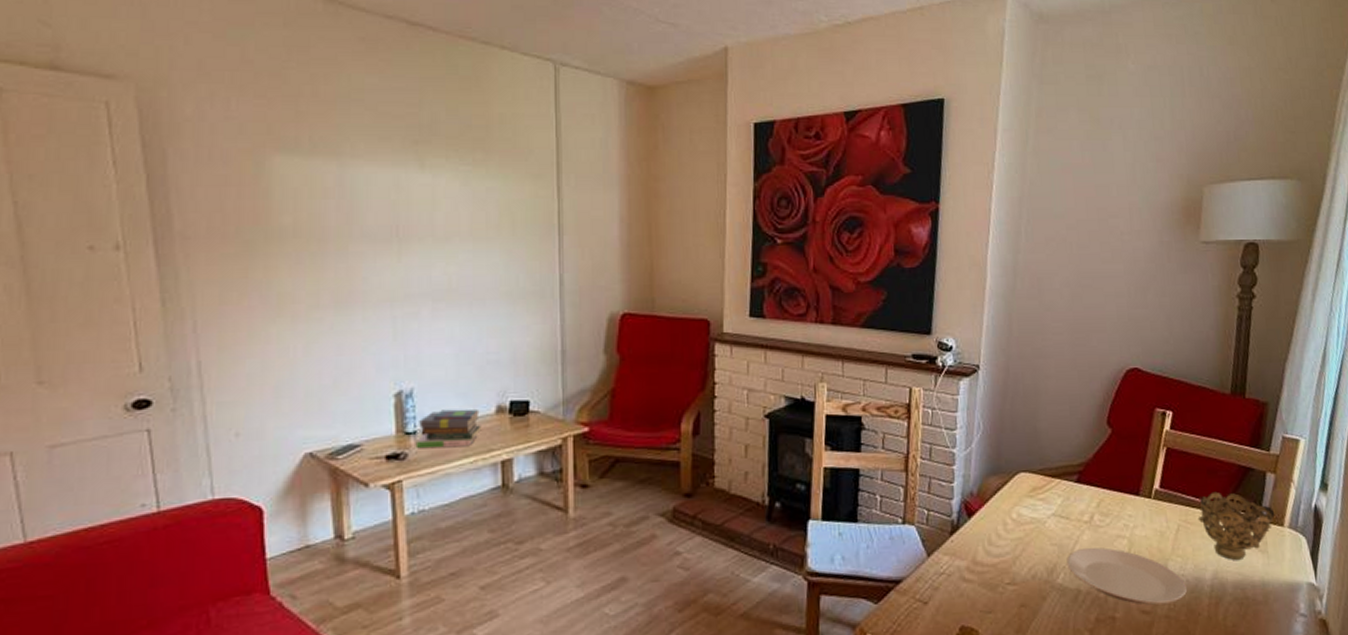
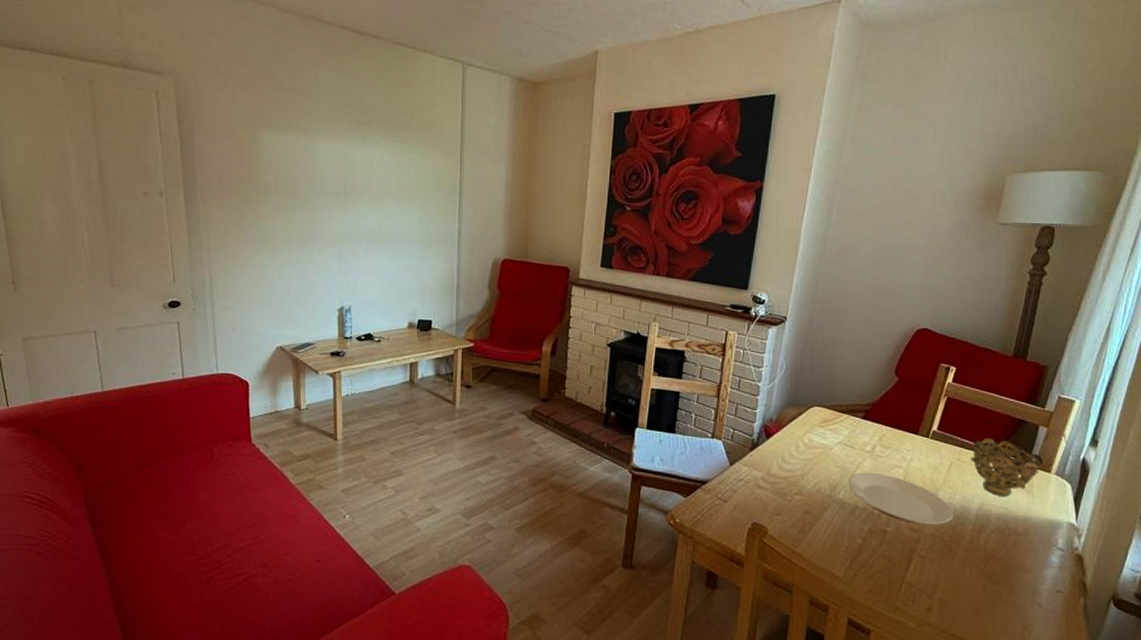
books: present [415,409,481,449] -> none [351,322,397,351]

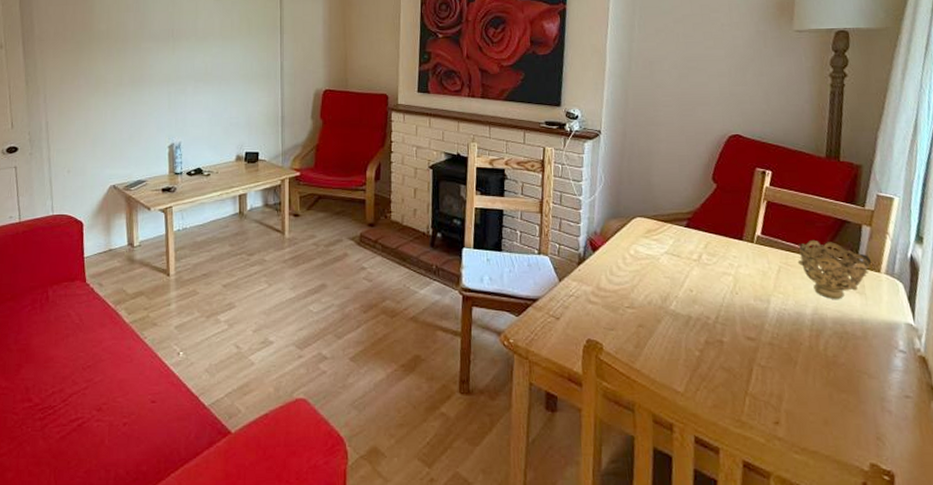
plate: present [848,472,954,525] -> none [678,281,790,333]

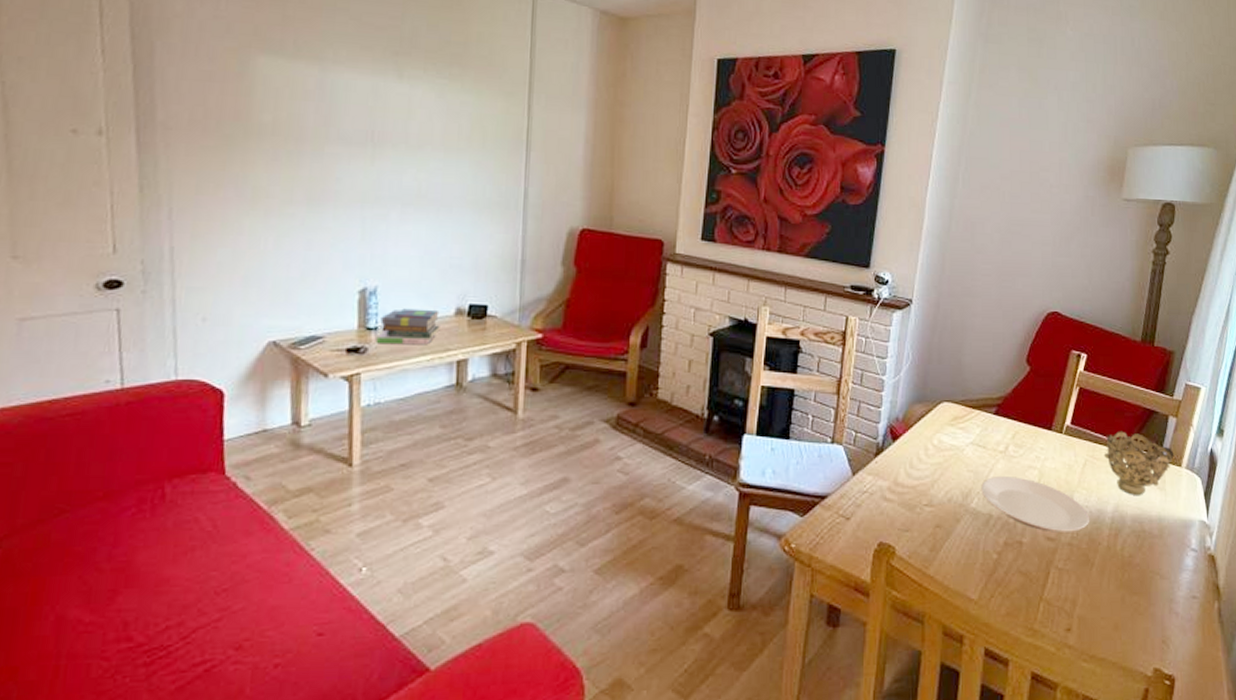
books: none [181,157,226,185] -> present [375,308,440,345]
plate: none [678,281,790,333] -> present [981,475,1090,532]

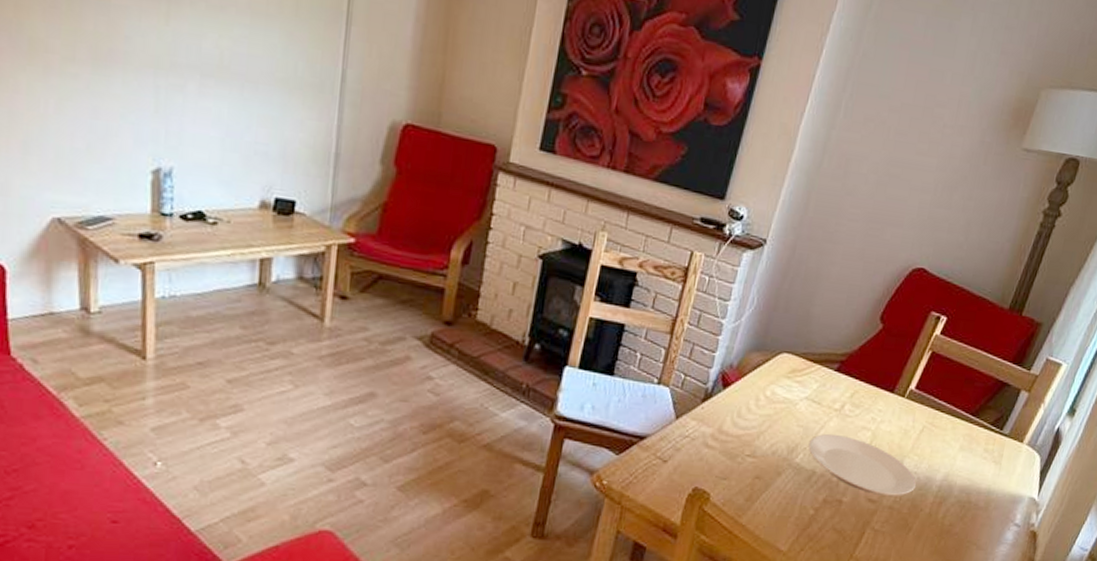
books: present [375,308,440,345] -> none [171,195,243,239]
decorative bowl: present [1104,431,1174,496] -> none [943,400,1019,468]

